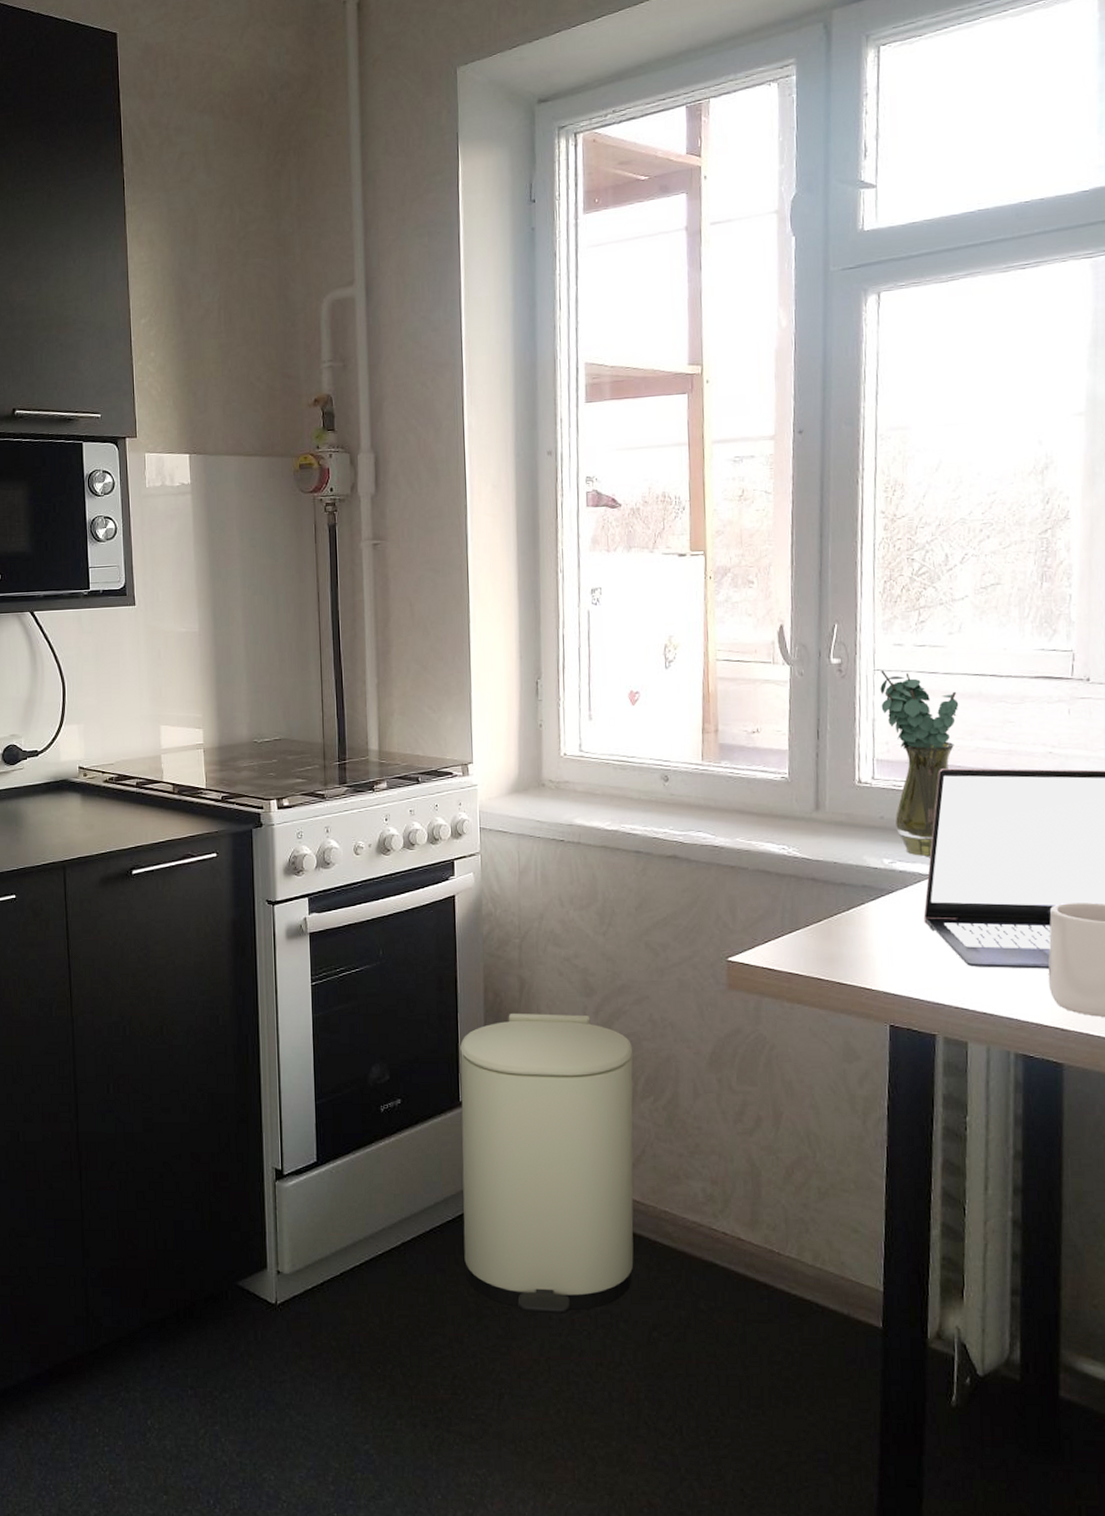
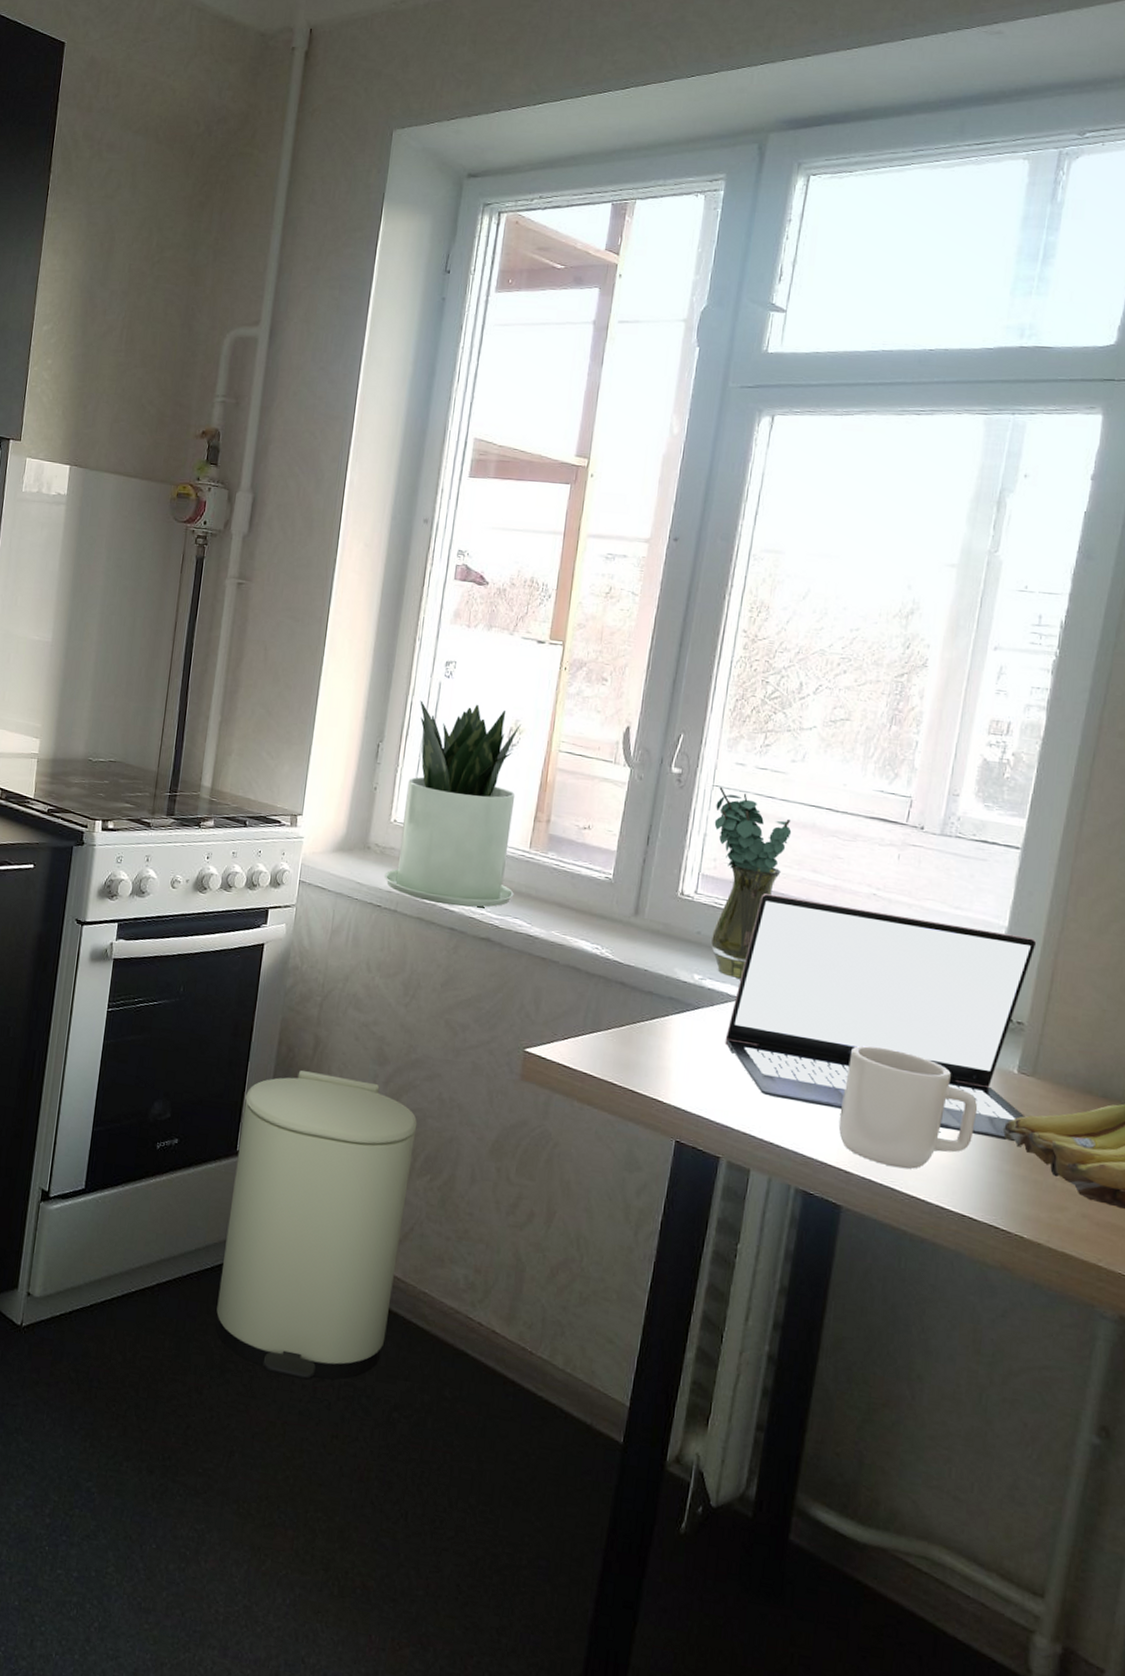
planter: none [562,626,693,829] -> present [383,700,521,908]

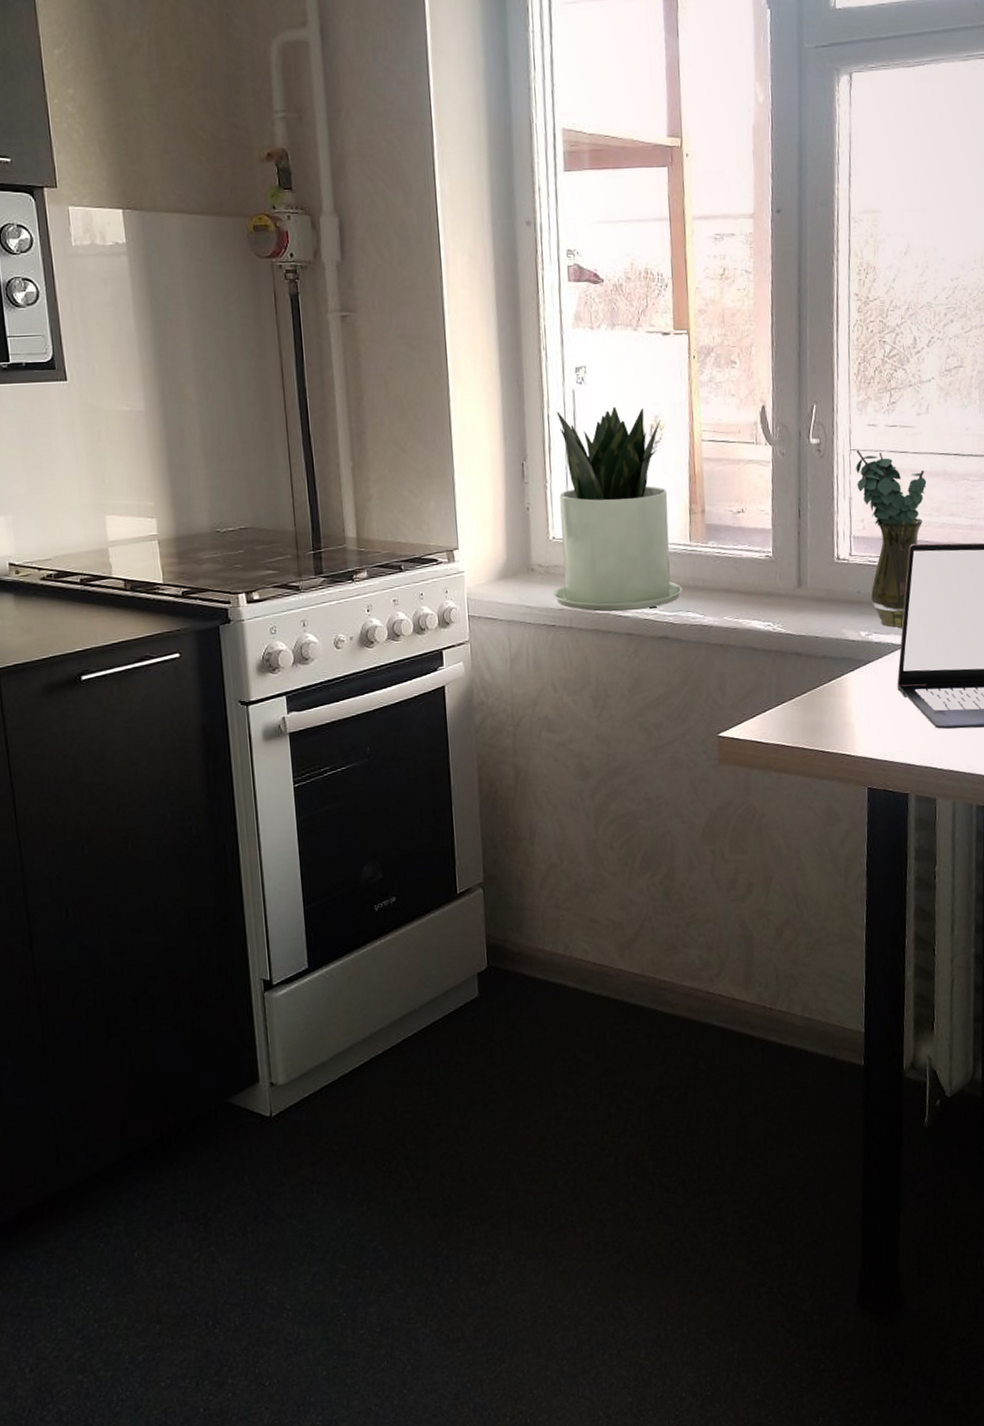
pedal bin: present [216,1070,418,1380] -> none [456,798,636,1093]

